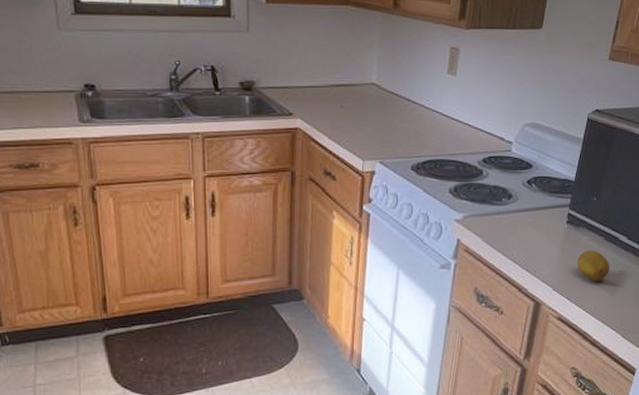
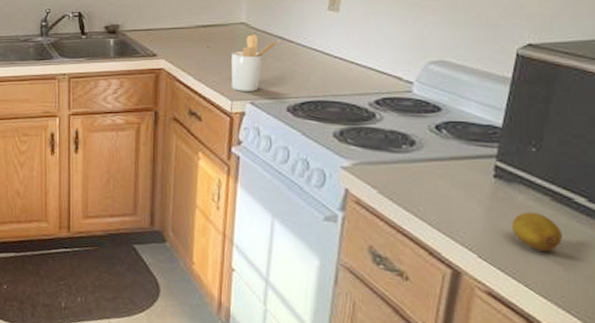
utensil holder: none [364,95,407,151] -> present [232,34,280,91]

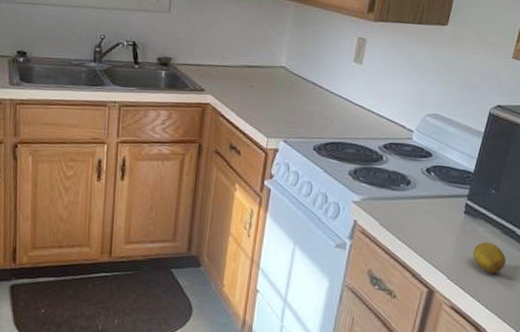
utensil holder: present [232,34,280,91] -> none [269,78,313,131]

